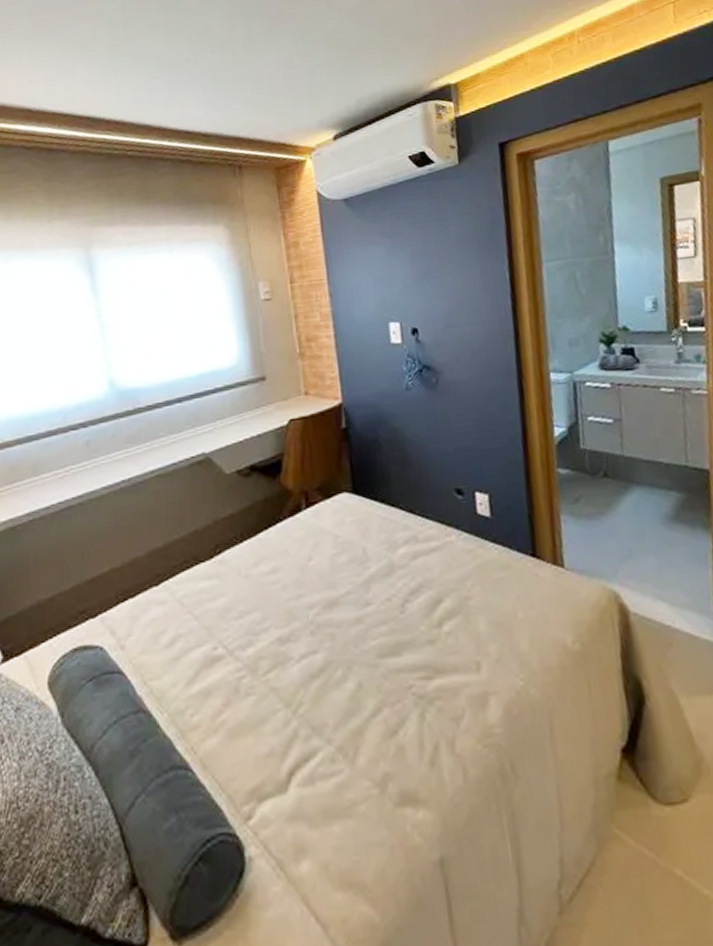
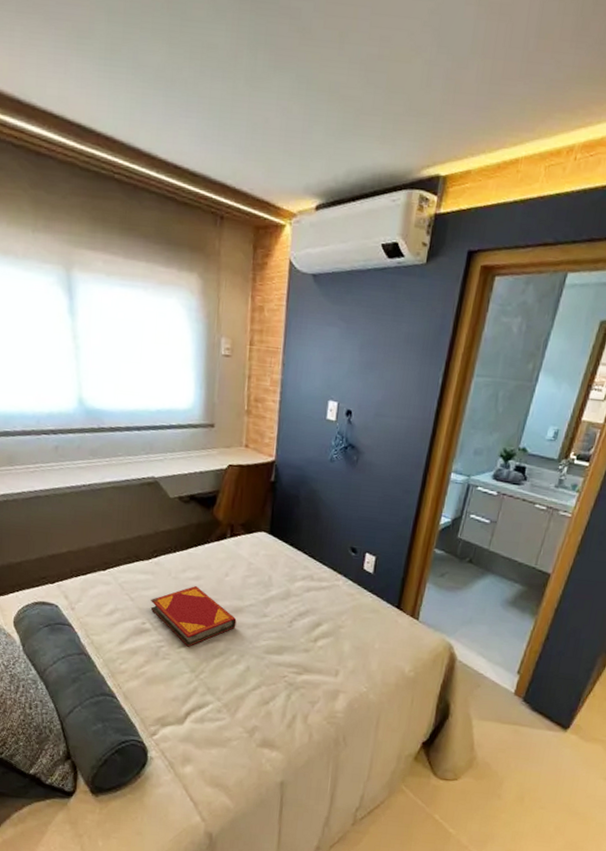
hardback book: none [220,582,334,671] -> present [150,586,237,647]

